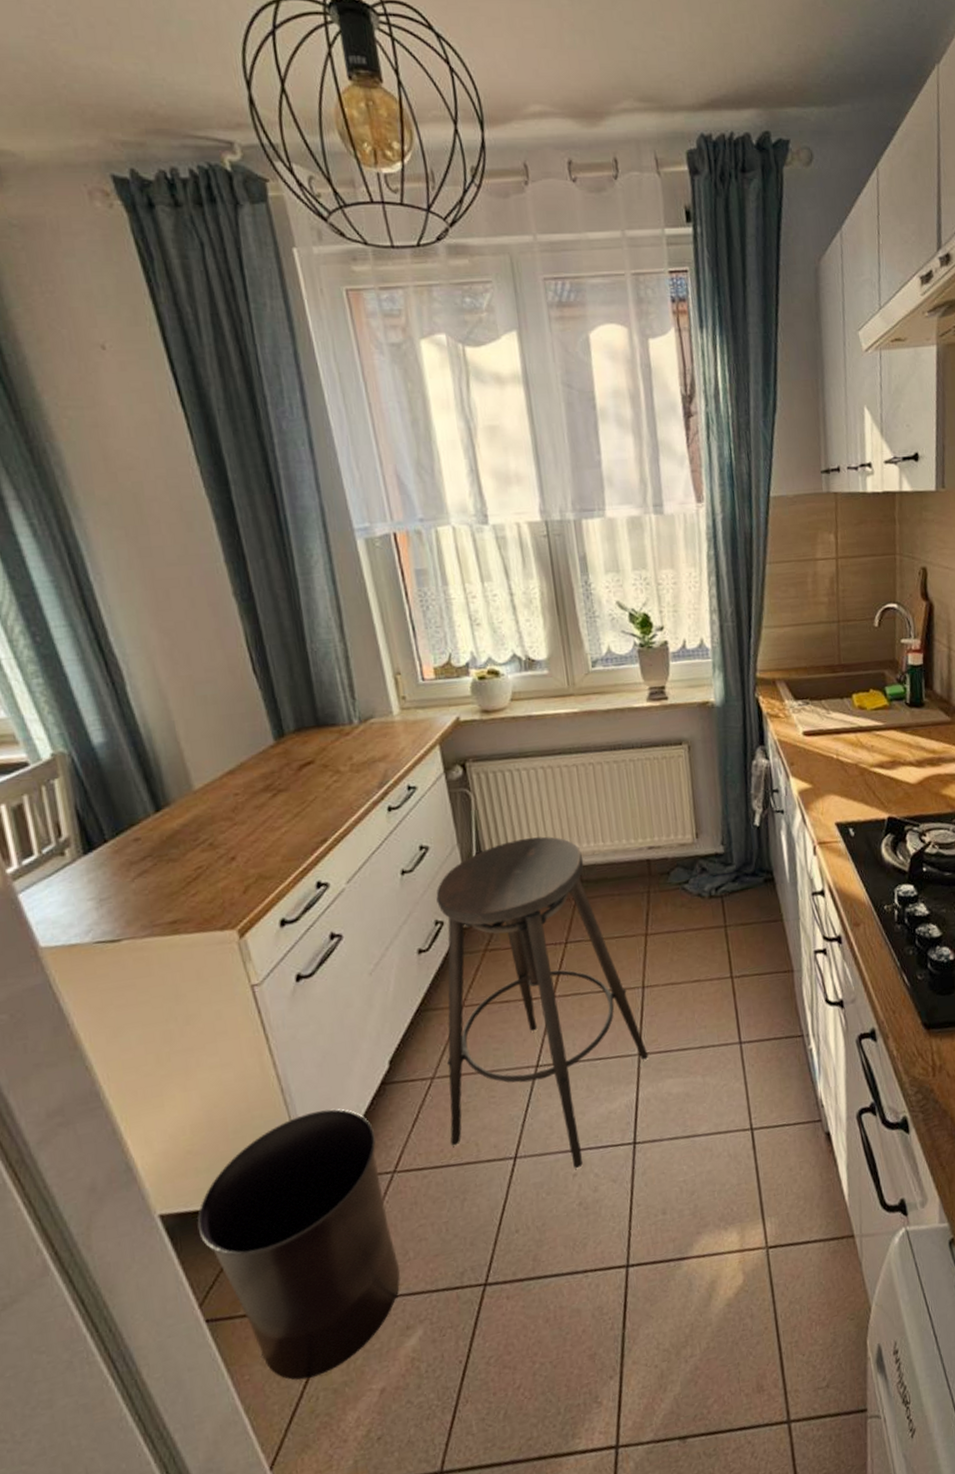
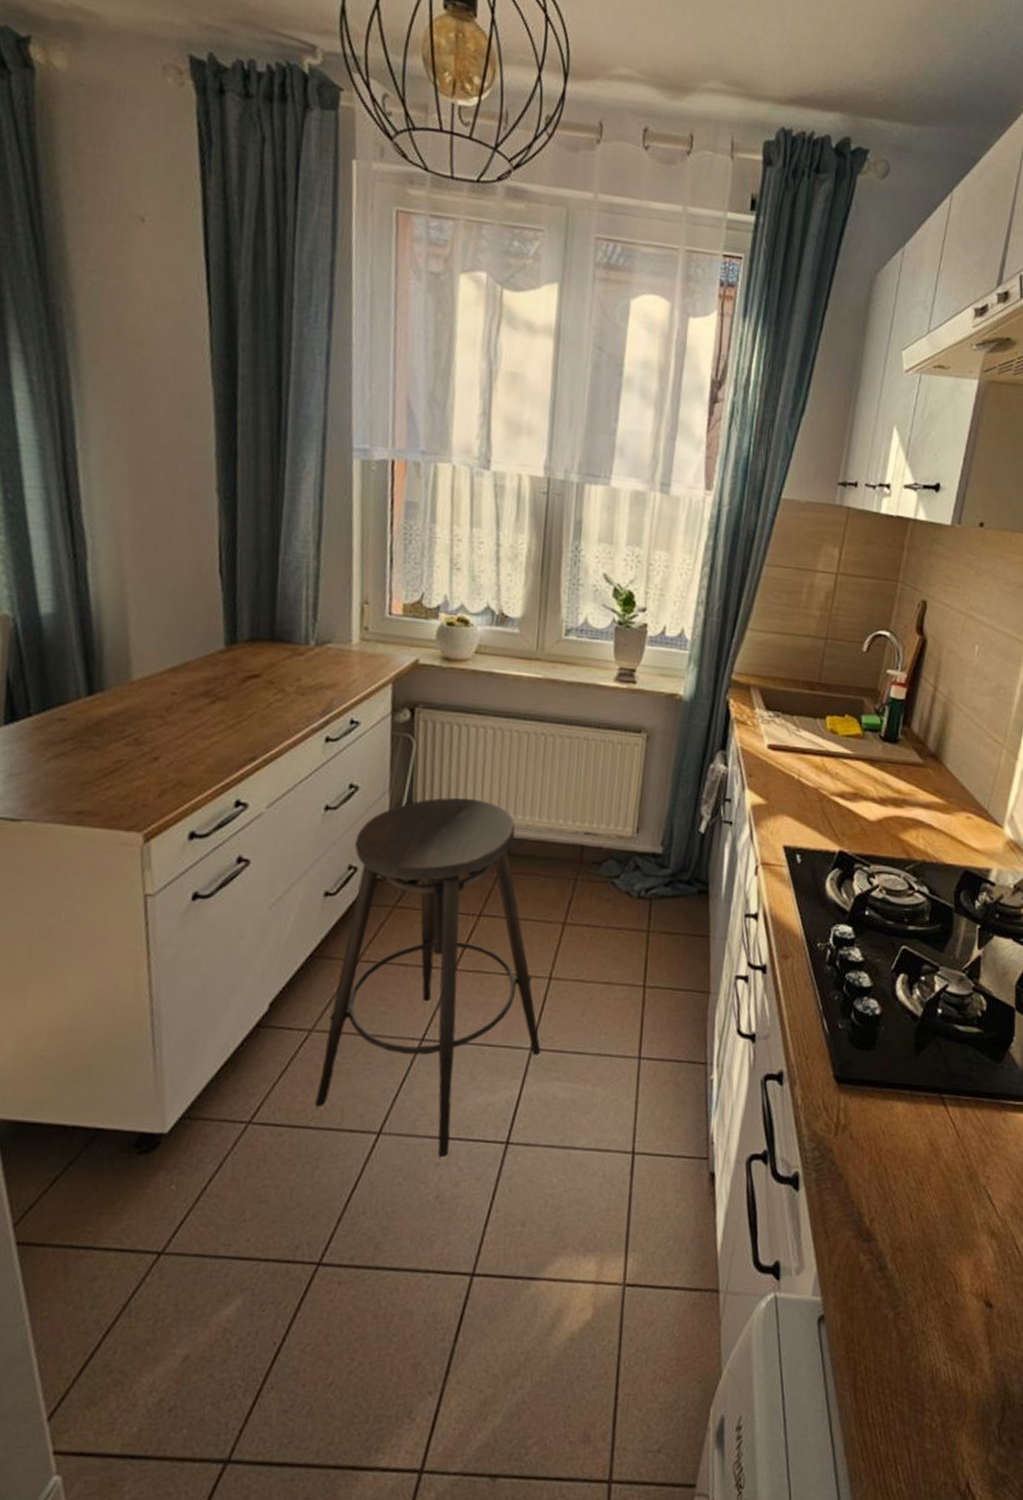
waste bin: present [197,1108,401,1380] -> none [30,1040,238,1329]

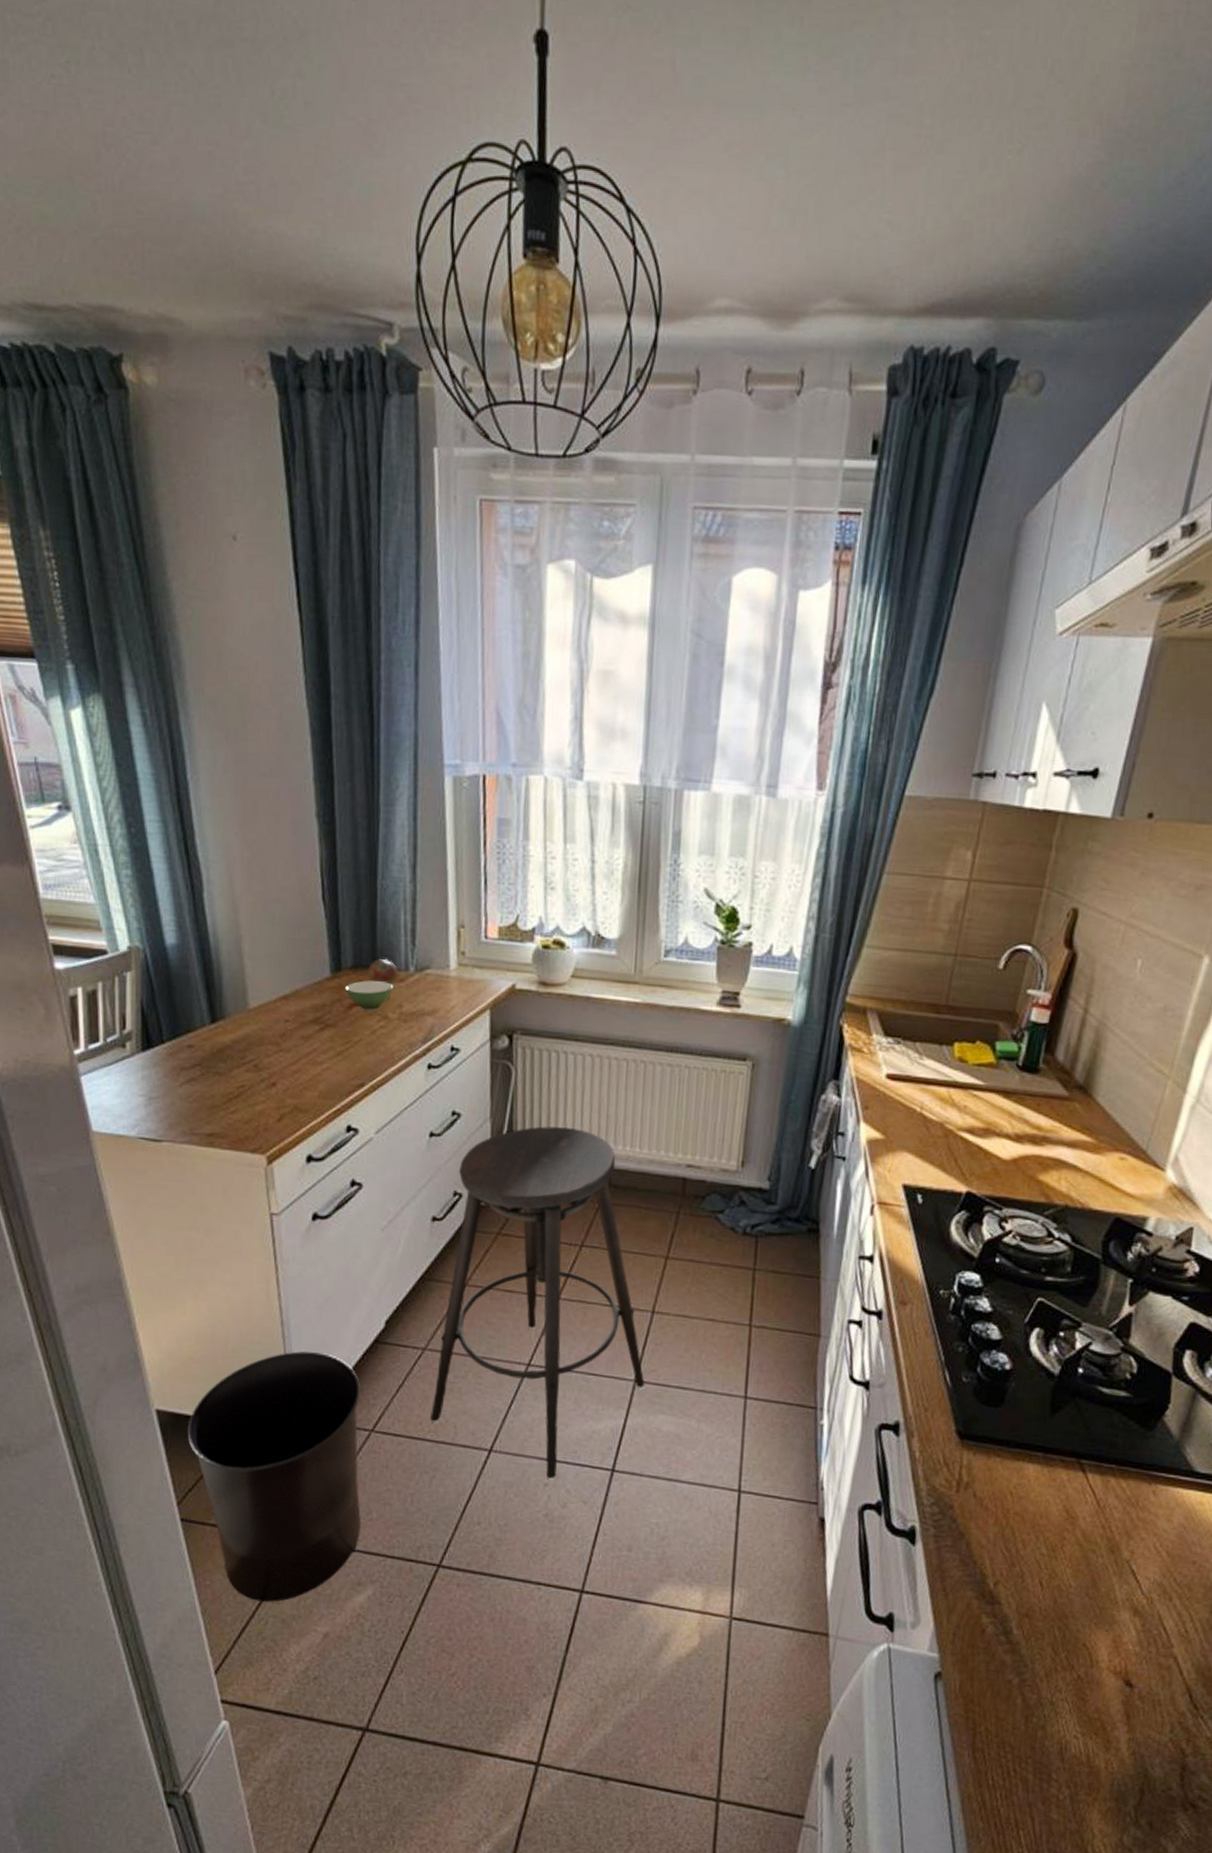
waste bin: none [30,1040,238,1329] -> present [187,1351,362,1603]
bowl: none [240,653,292,686] -> present [345,980,394,1013]
fruit: none [265,632,298,658] -> present [368,958,399,985]

